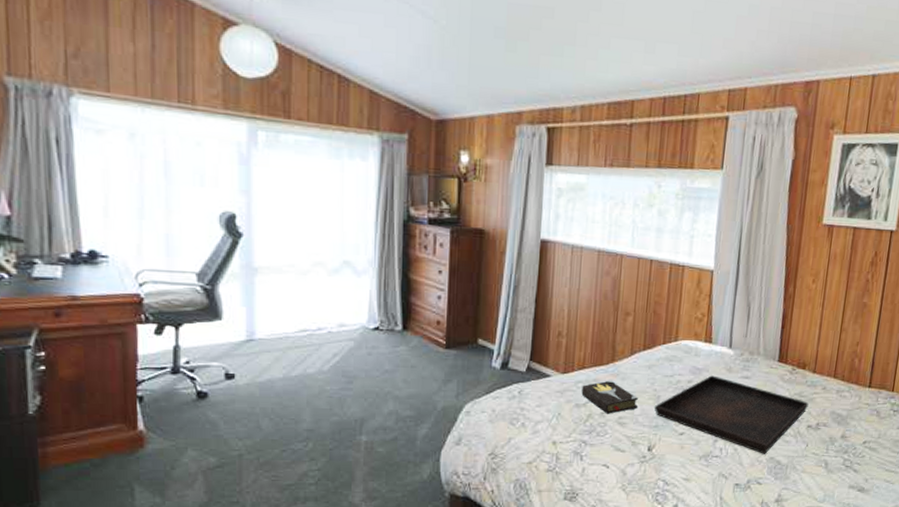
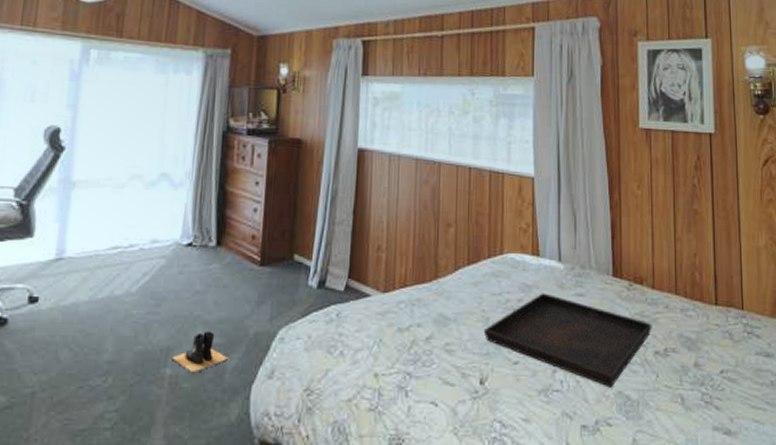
boots: none [367,405,419,441] -> present [172,331,228,374]
hardback book: present [581,380,639,414] -> none [404,299,466,340]

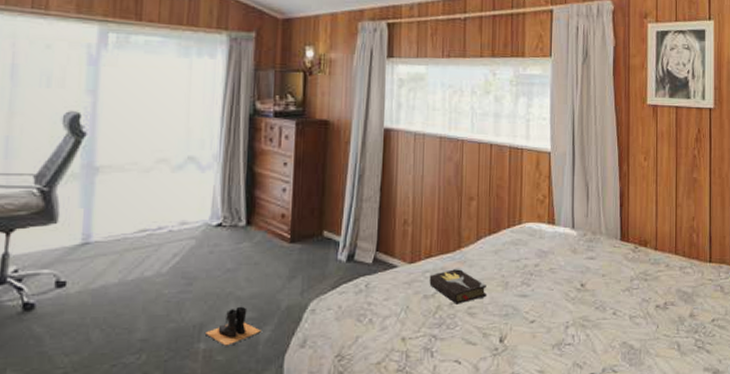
hardback book: none [404,299,466,340] -> present [429,268,487,304]
serving tray: present [484,293,652,388] -> none [504,258,654,339]

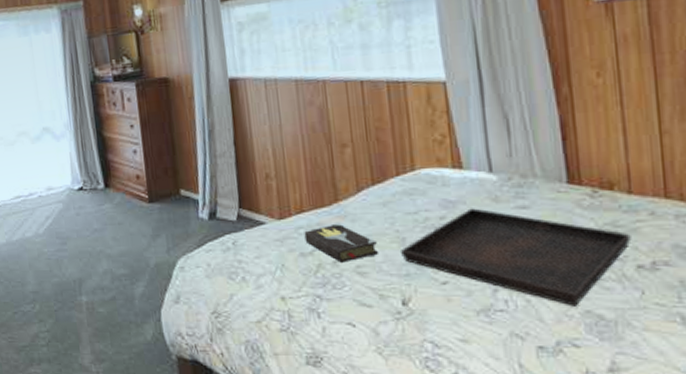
boots: present [206,306,261,347] -> none [85,263,135,301]
serving tray: none [504,258,654,339] -> present [401,208,632,307]

